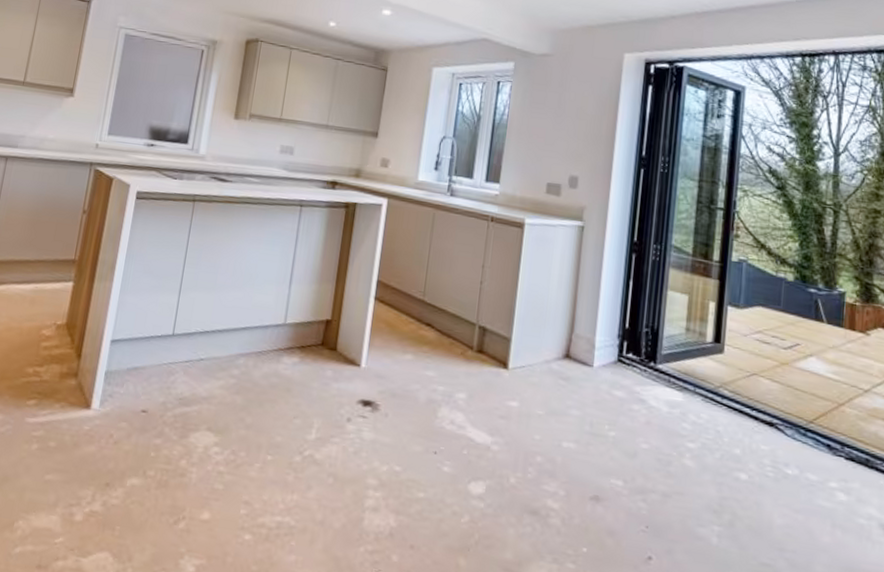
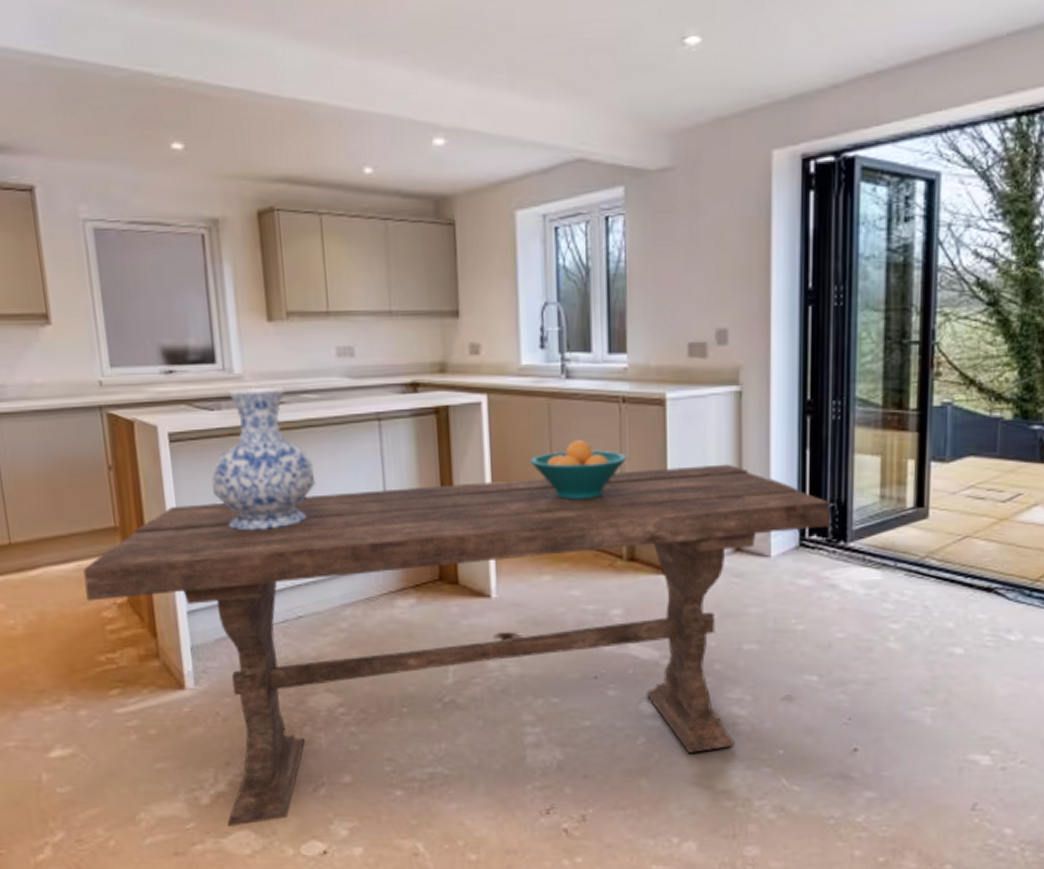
dining table: none [33,250,645,548] -> present [83,464,829,826]
vase: none [158,165,242,281] -> present [211,386,316,529]
fruit bowl: none [412,245,489,296] -> present [530,439,627,500]

